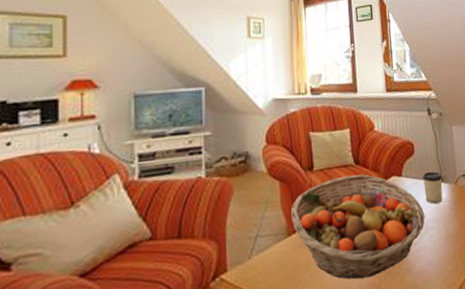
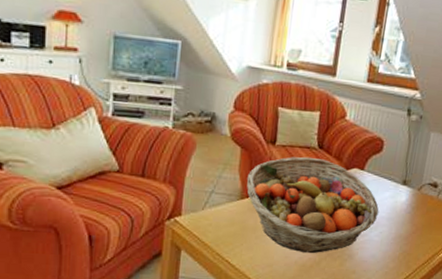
cup: present [422,171,443,204] -> none [383,171,407,204]

